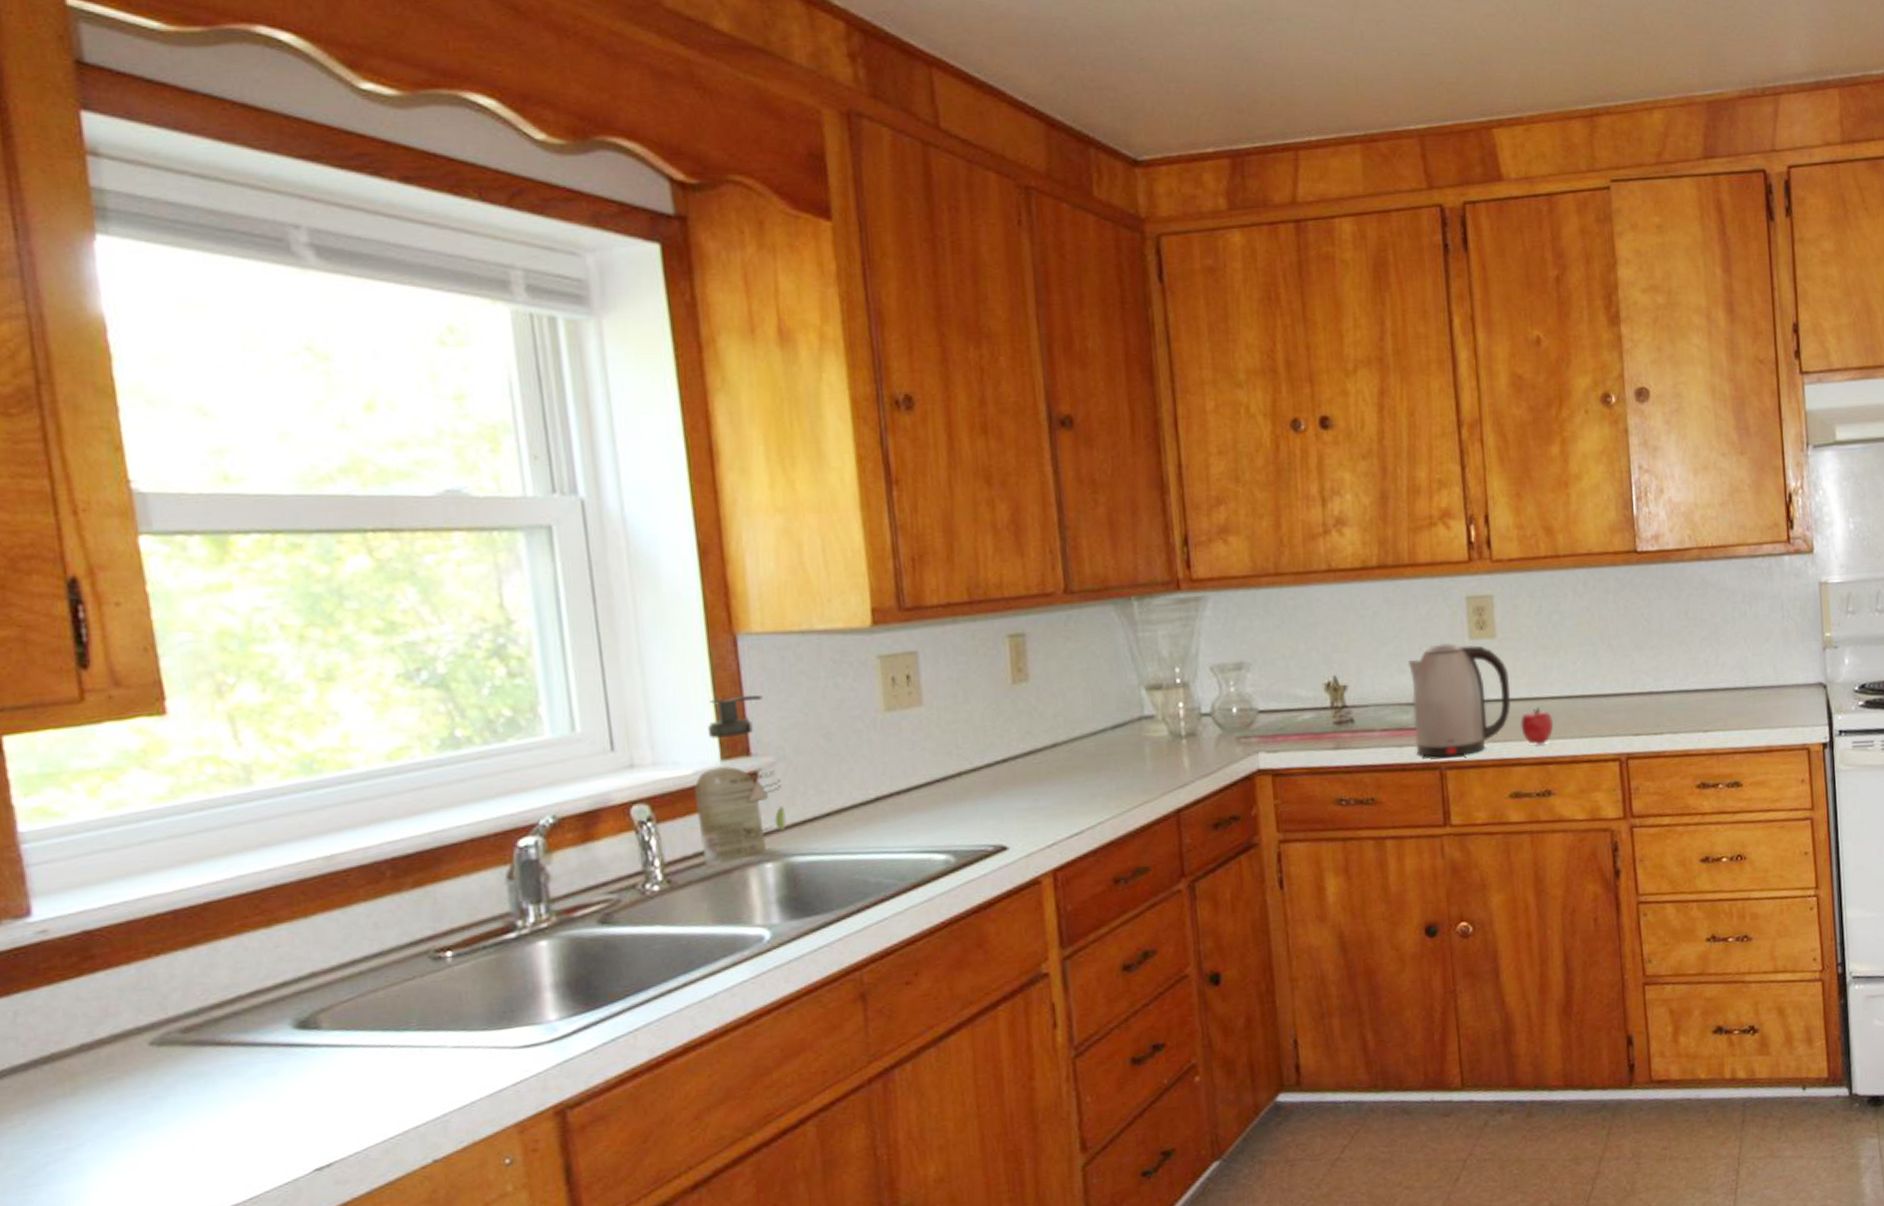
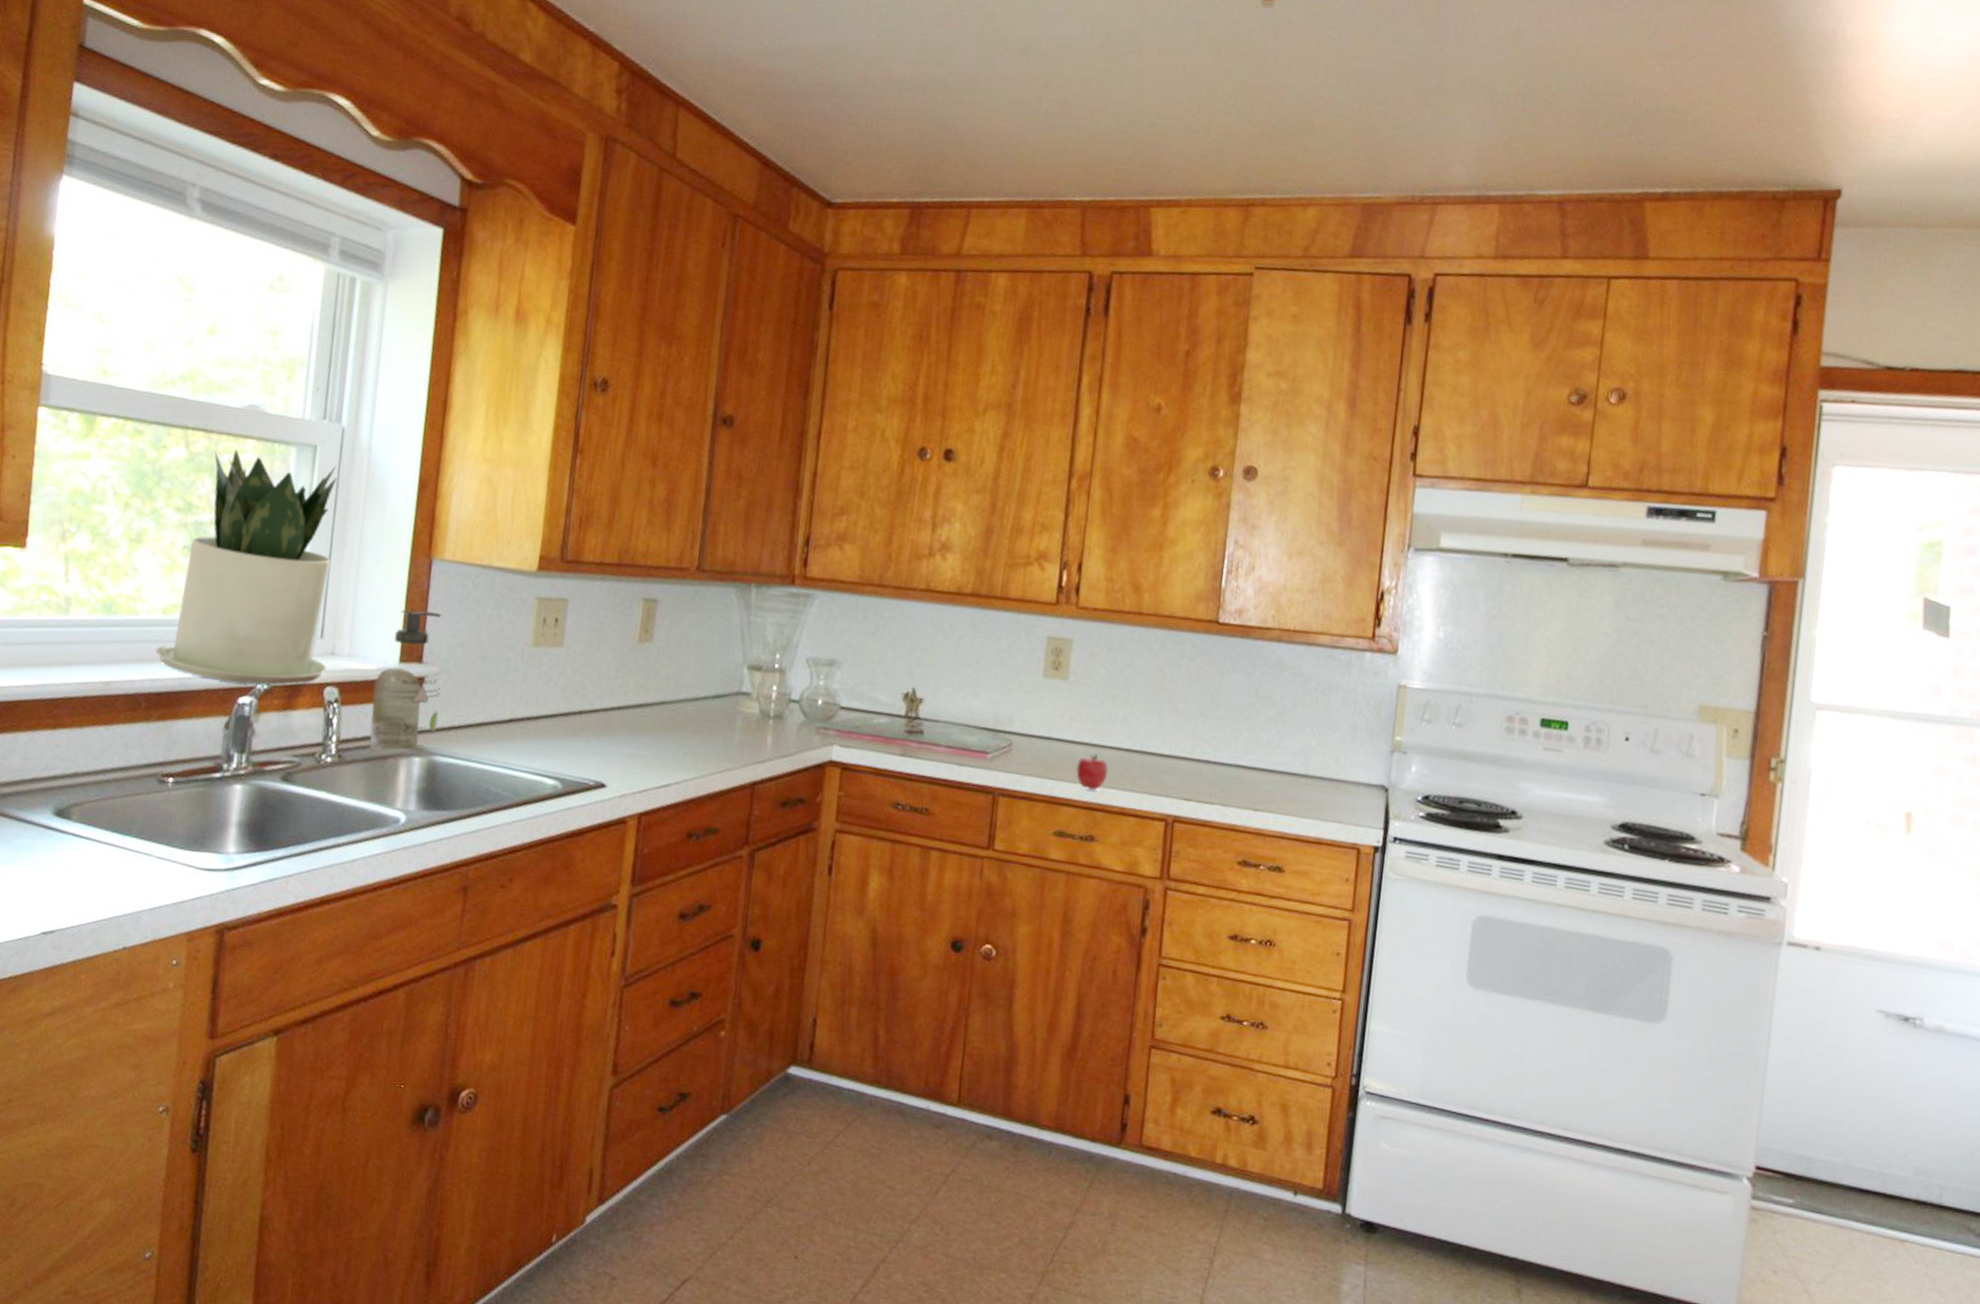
planter: none [388,546,629,827] -> present [155,449,337,685]
kettle: present [1407,642,1511,757] -> none [974,676,1074,786]

